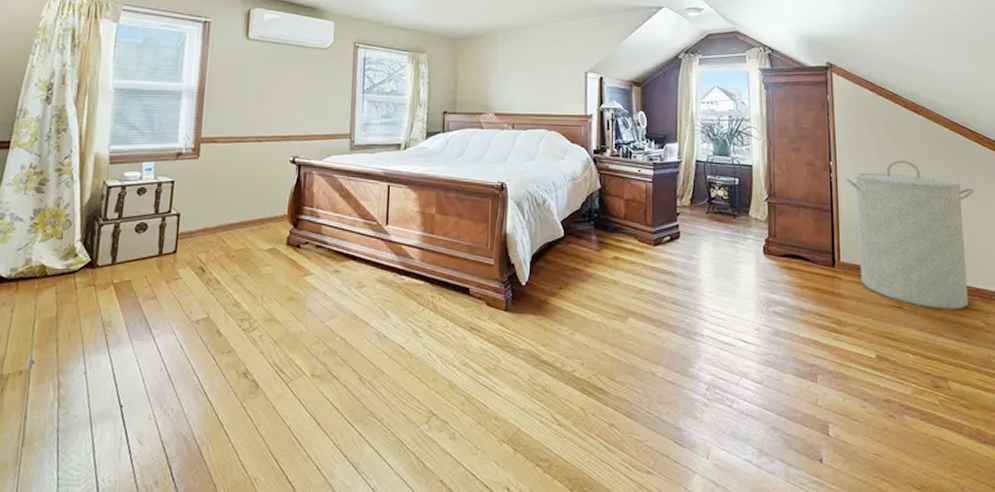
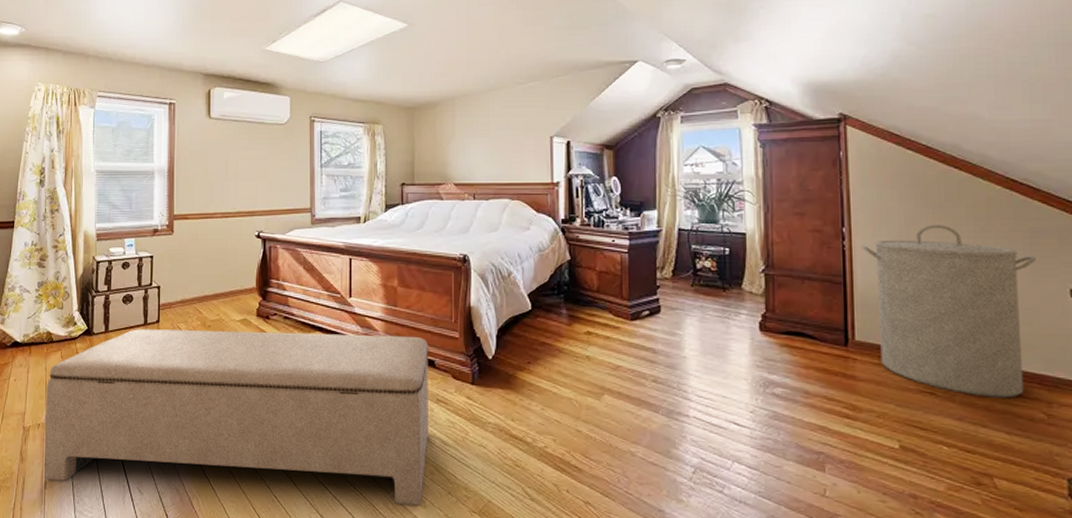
bench: none [23,260,465,439] -> present [44,329,429,506]

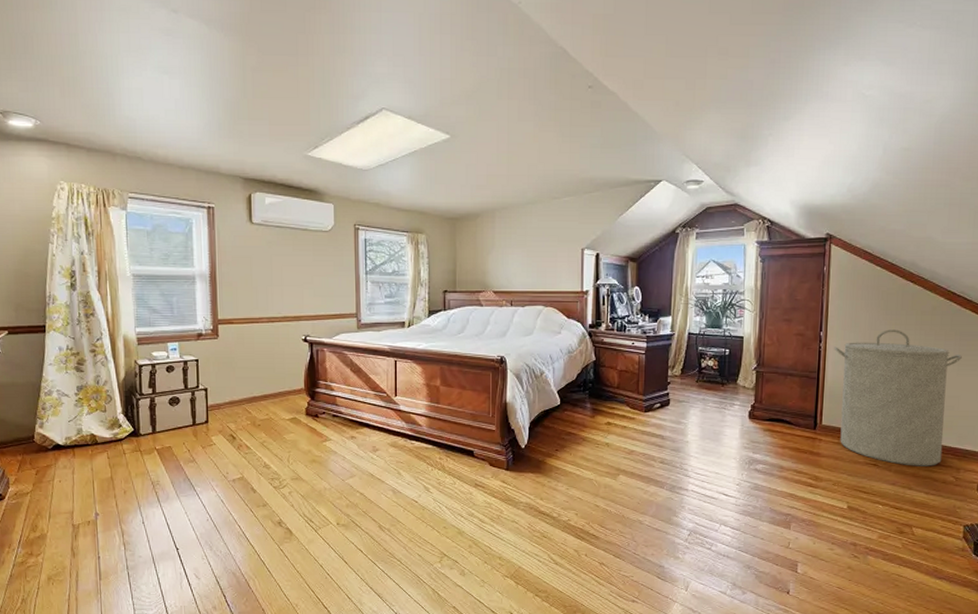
bench: present [44,329,429,506] -> none [94,429,469,575]

